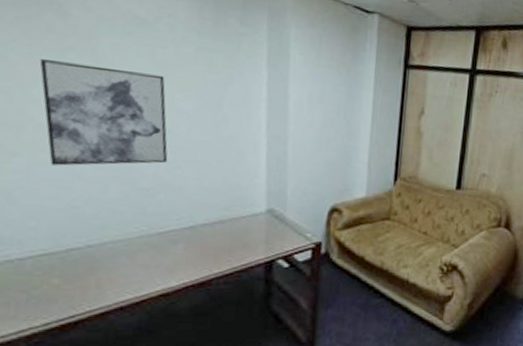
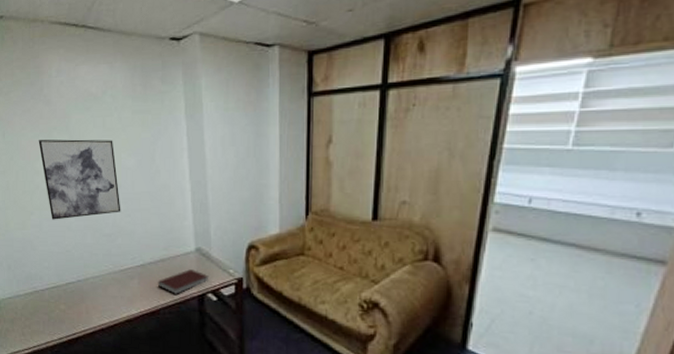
notebook: none [211,232,282,261] -> present [157,269,209,294]

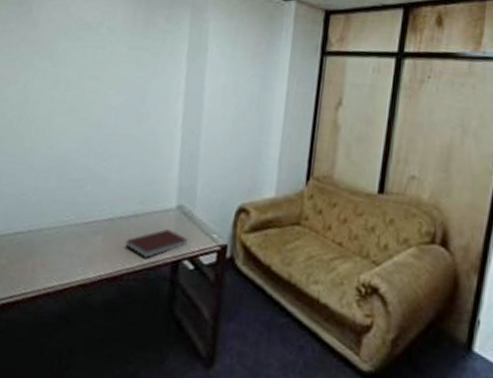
wall art: present [38,139,121,220] -> none [11,64,102,157]

